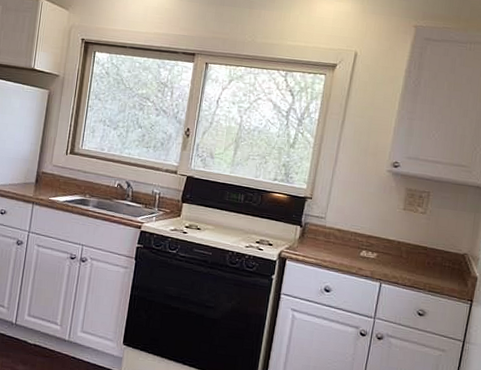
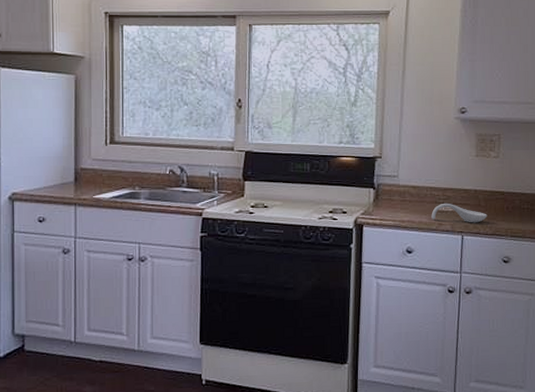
spoon rest: none [352,249,408,273] -> present [431,203,487,223]

